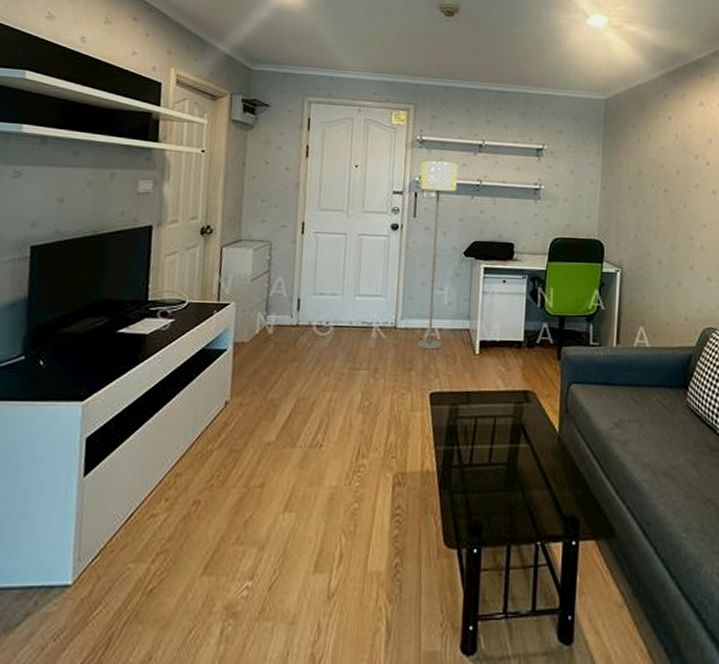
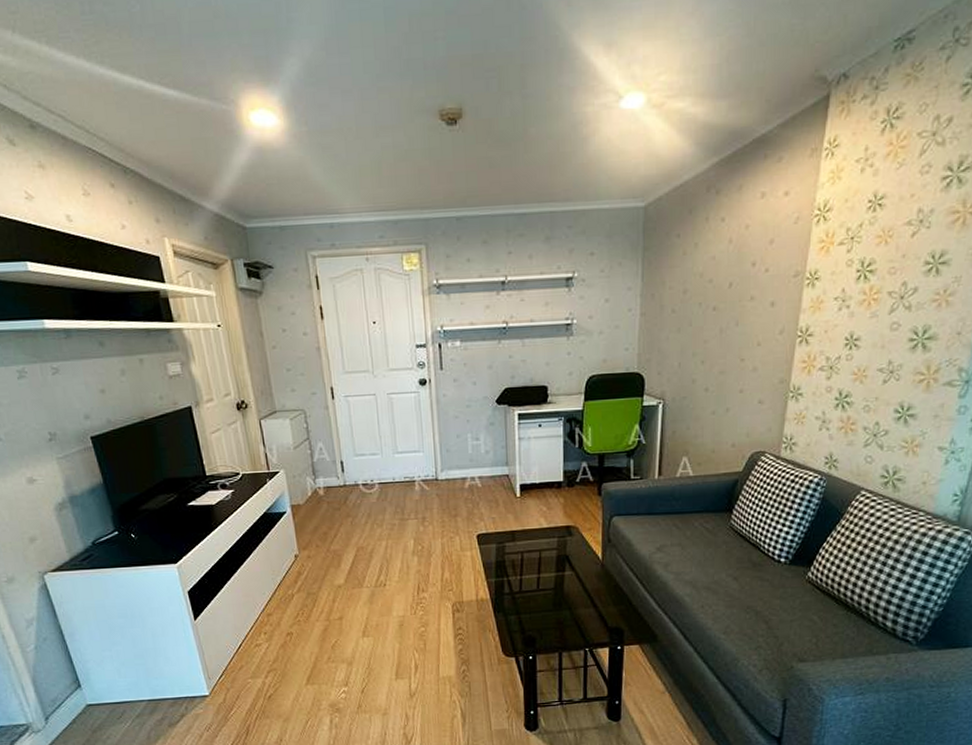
floor lamp: present [417,160,458,350] -> none [441,304,483,497]

